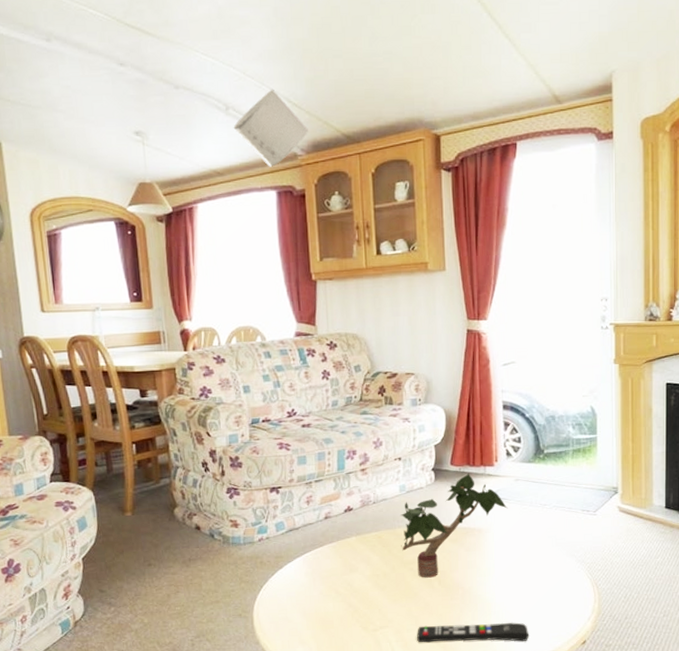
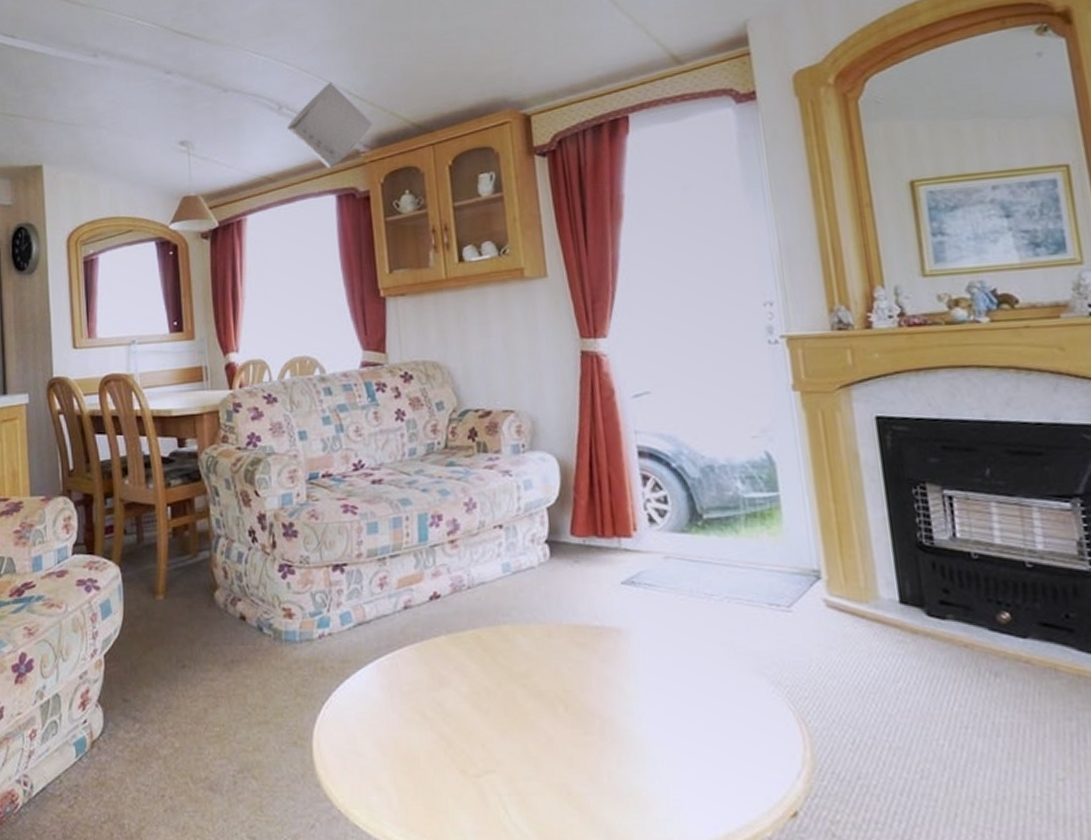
potted plant: present [401,473,508,578] -> none [506,546,657,700]
remote control: present [417,622,530,643] -> none [537,773,707,807]

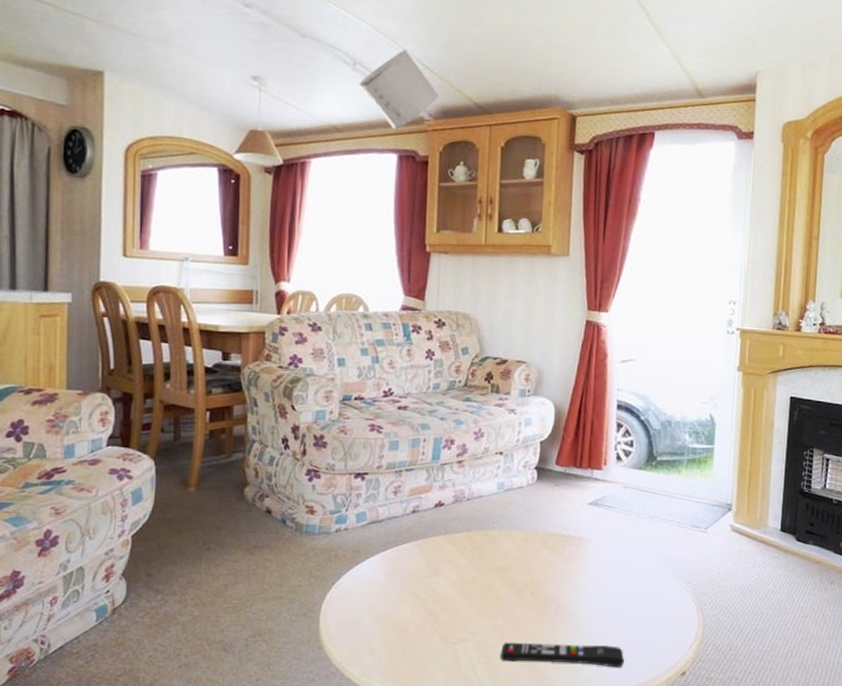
remote control: none [537,773,707,807] -> present [501,642,625,667]

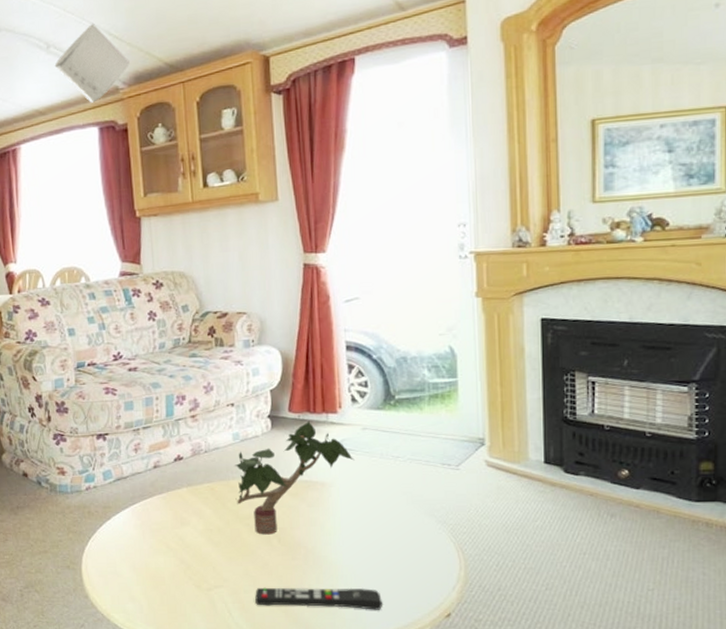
potted plant: none [493,475,613,588] -> present [235,420,355,535]

